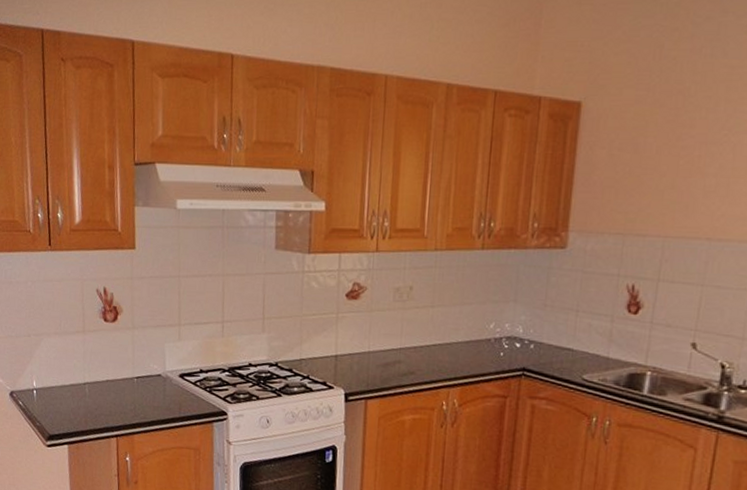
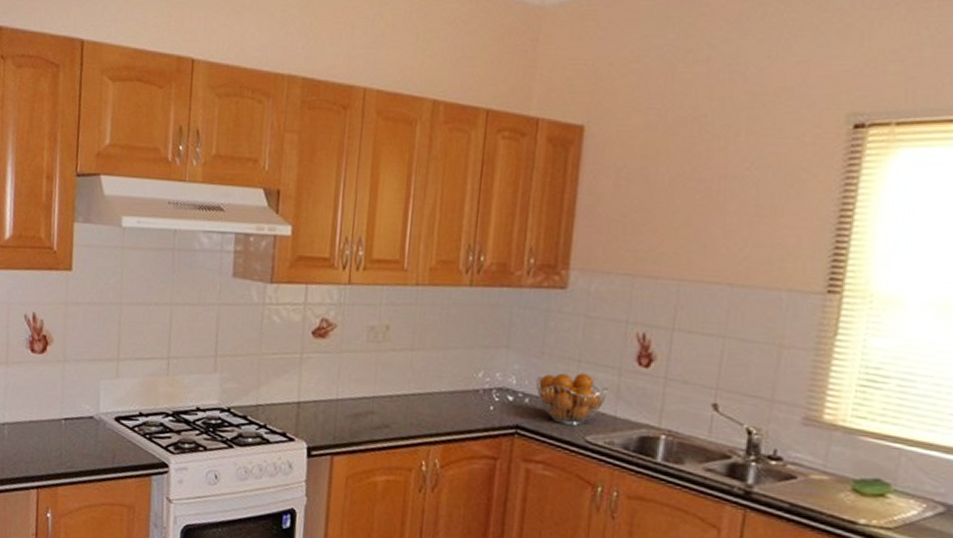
fruit basket: none [539,321,602,366] -> present [535,373,608,426]

